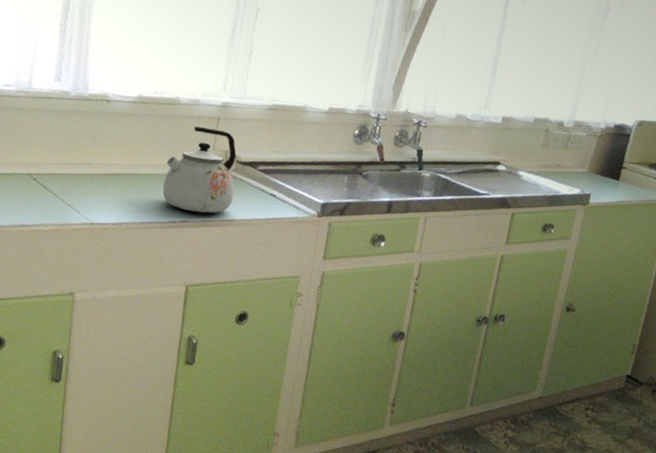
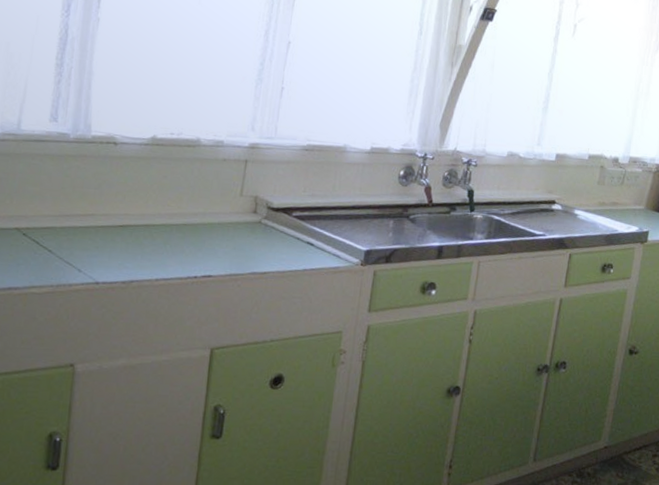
kettle: present [163,126,237,213] -> none [182,169,268,266]

